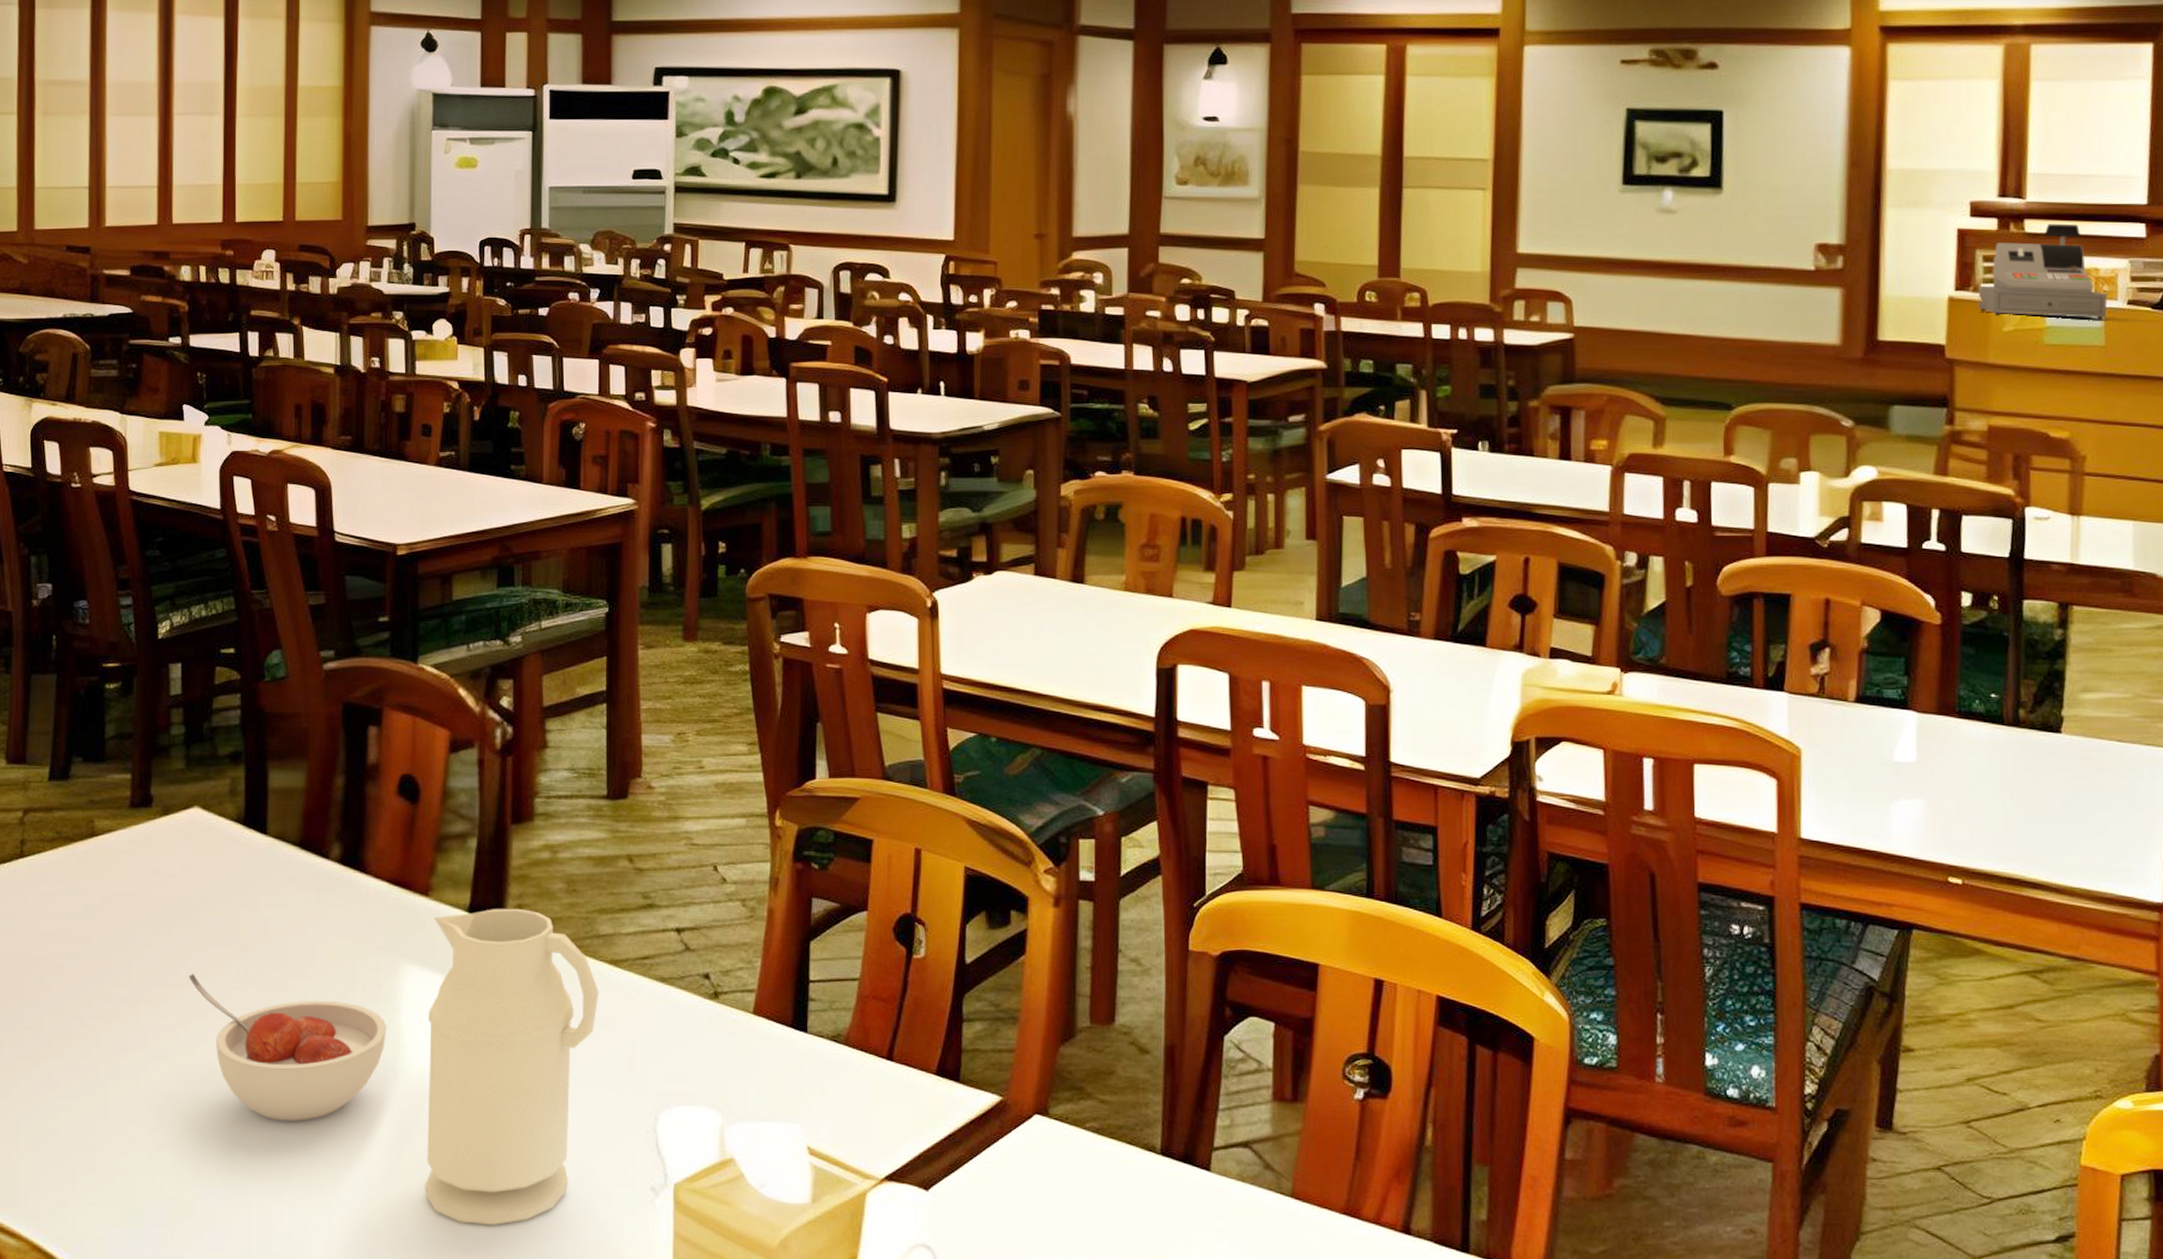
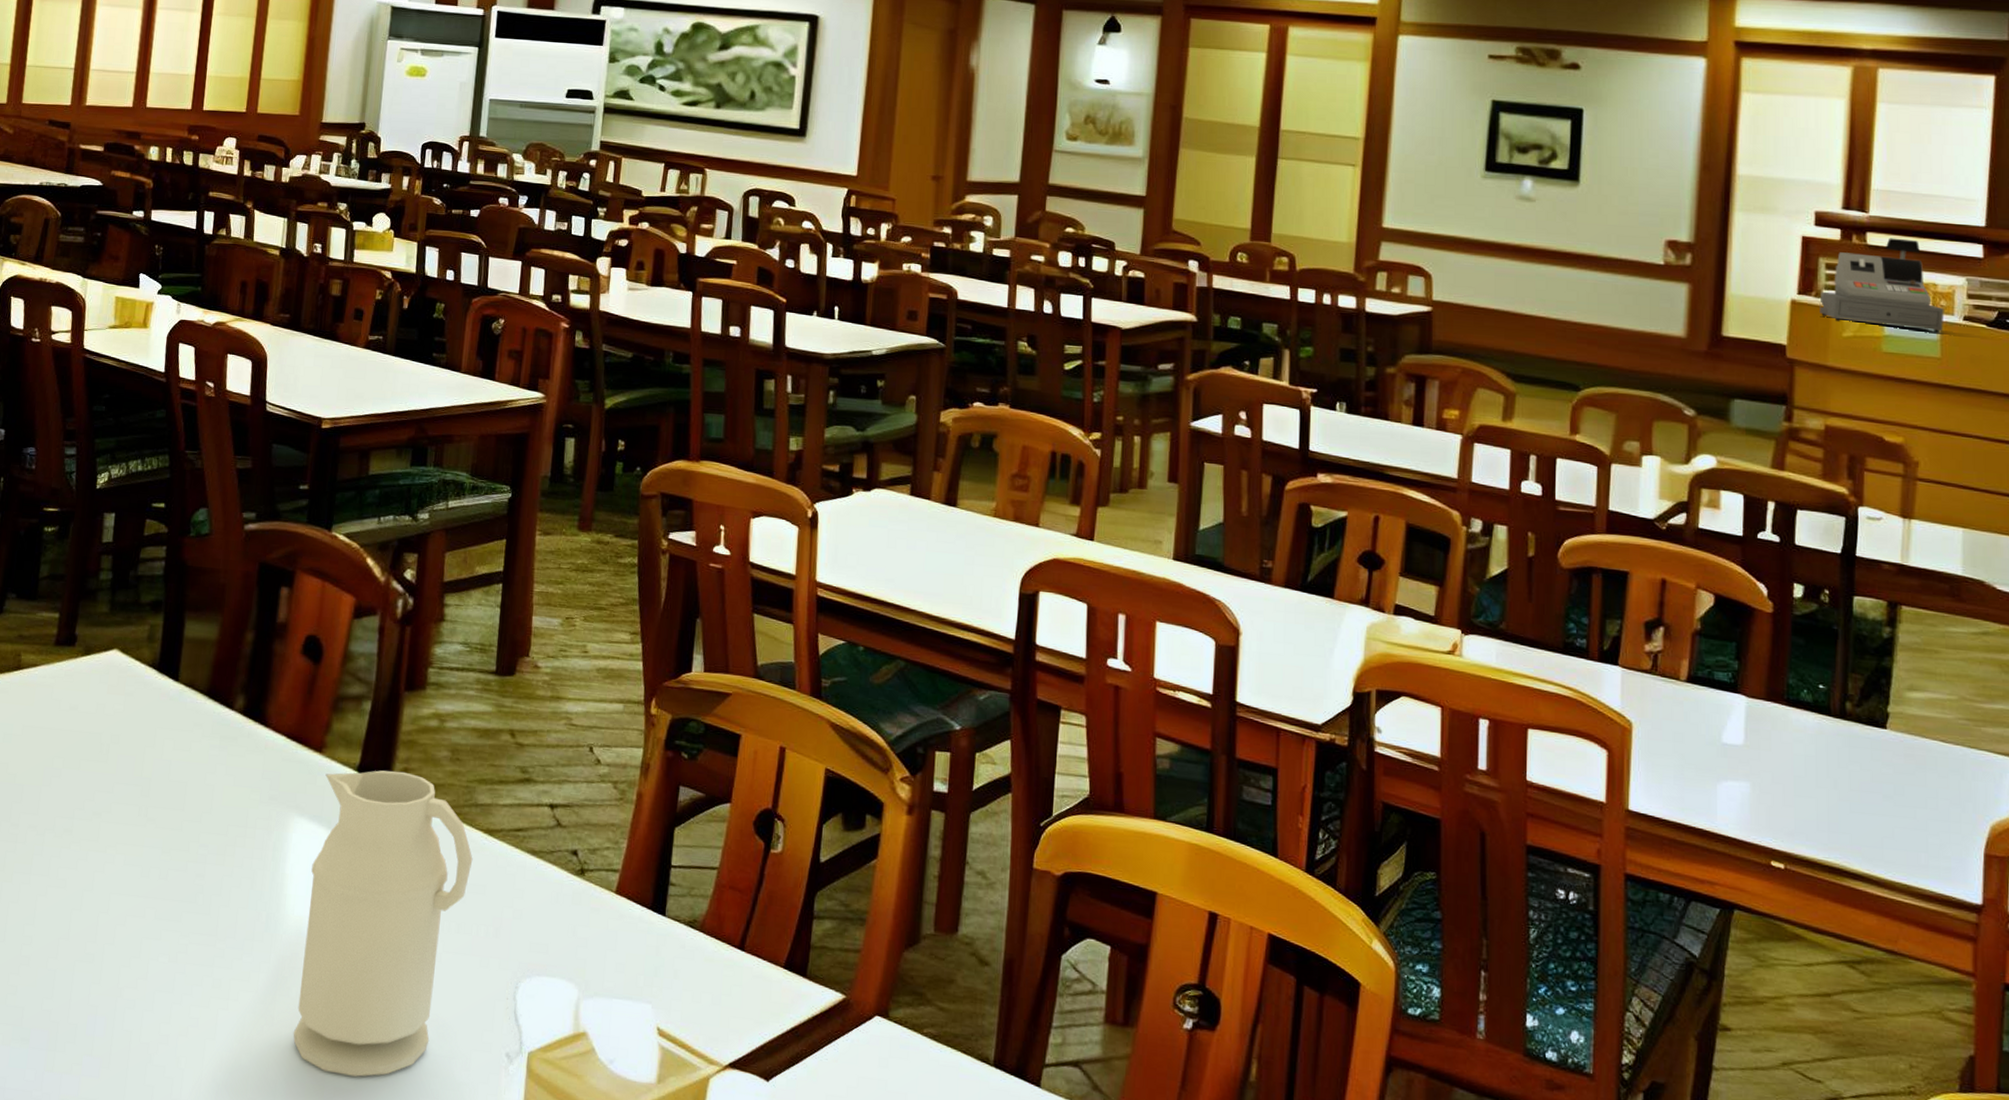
soup bowl: present [188,973,387,1121] -> none [93,807,272,959]

